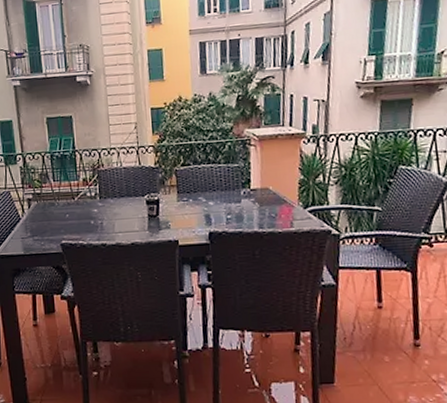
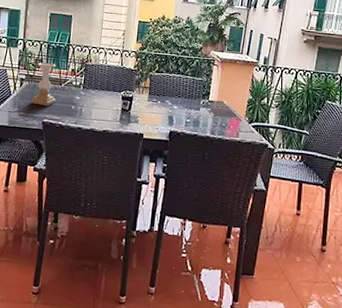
candle holder: none [43,175,71,226] -> present [30,62,56,106]

